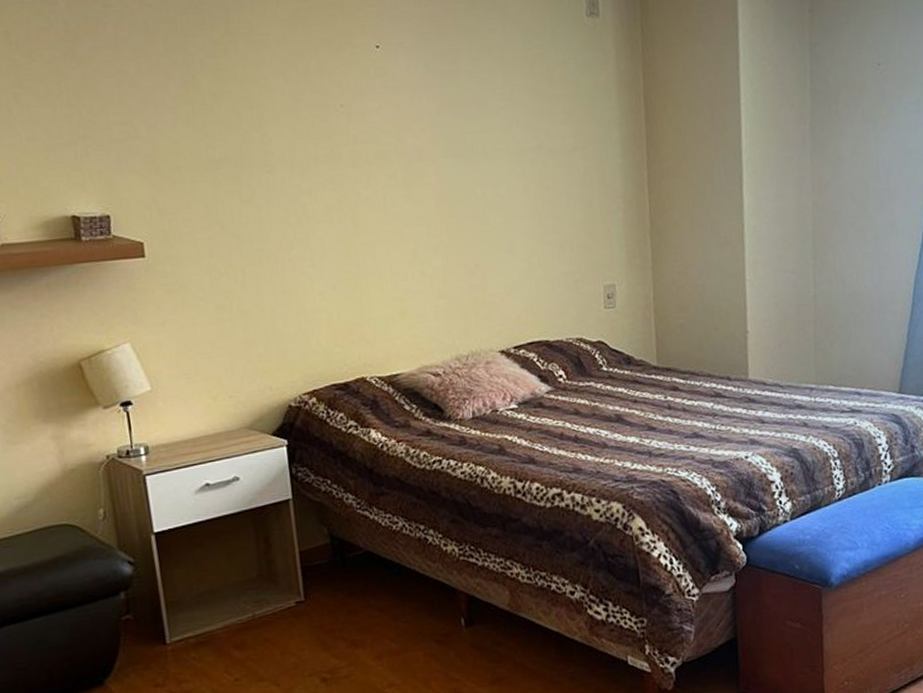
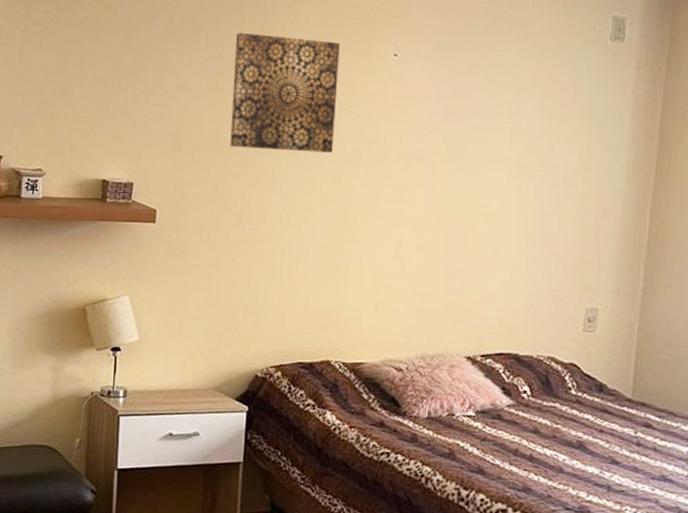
wall art: none [198,33,329,163] -> present [230,33,340,154]

